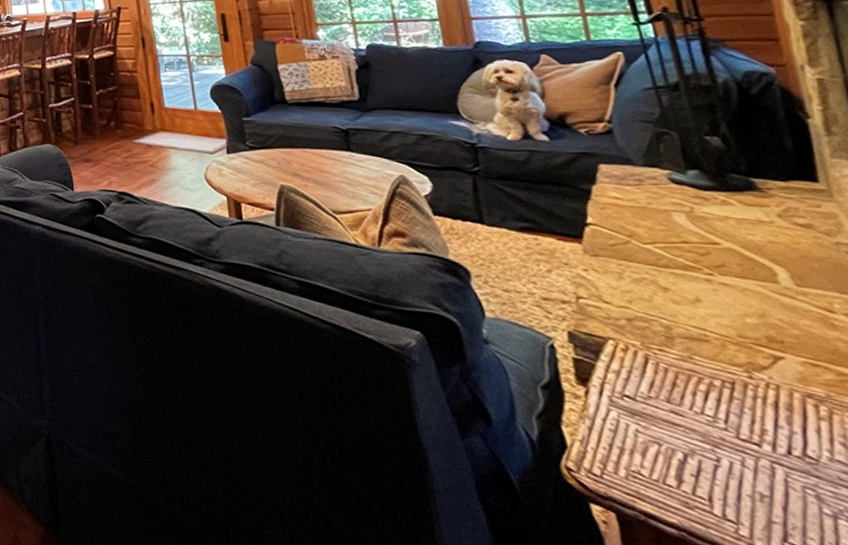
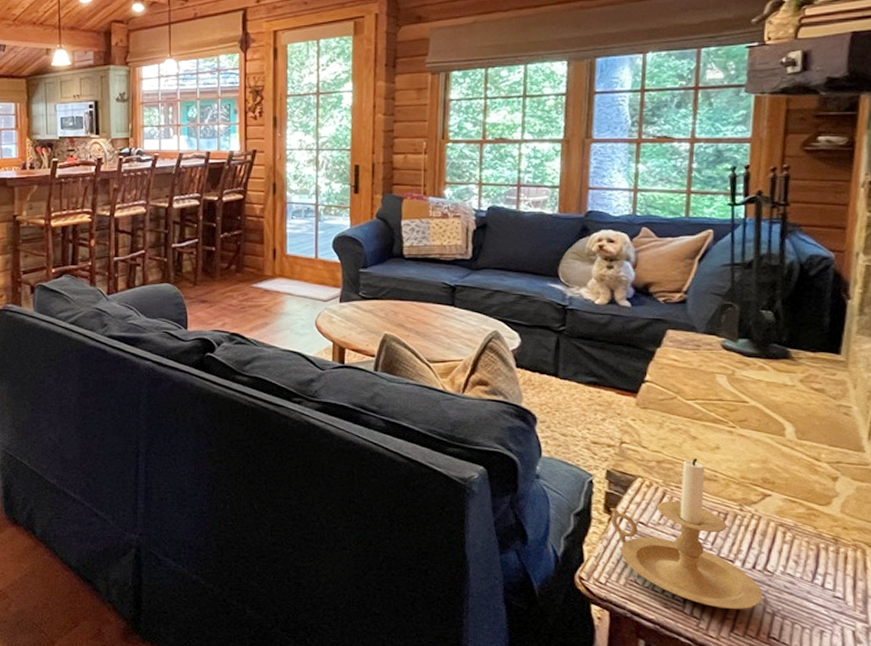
candle holder: none [583,313,814,511] -> present [610,458,763,610]

